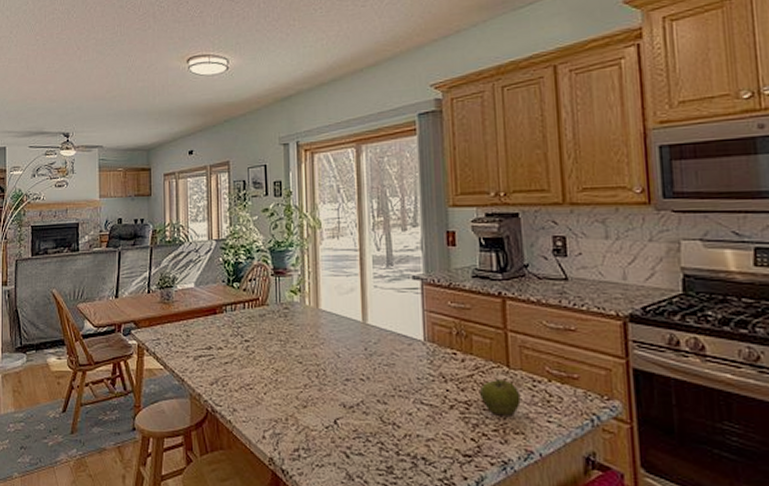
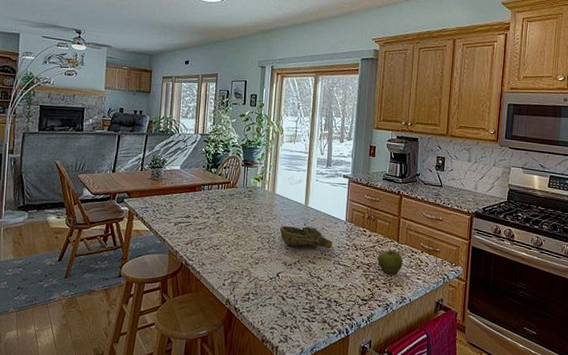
decorative bowl: none [330,352,409,382] -> present [279,226,333,248]

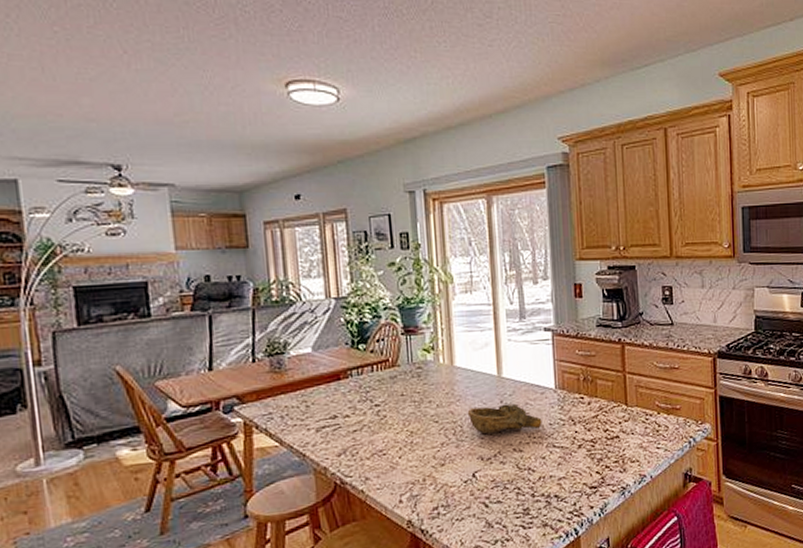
apple: present [378,250,403,274] -> none [604,416,636,448]

